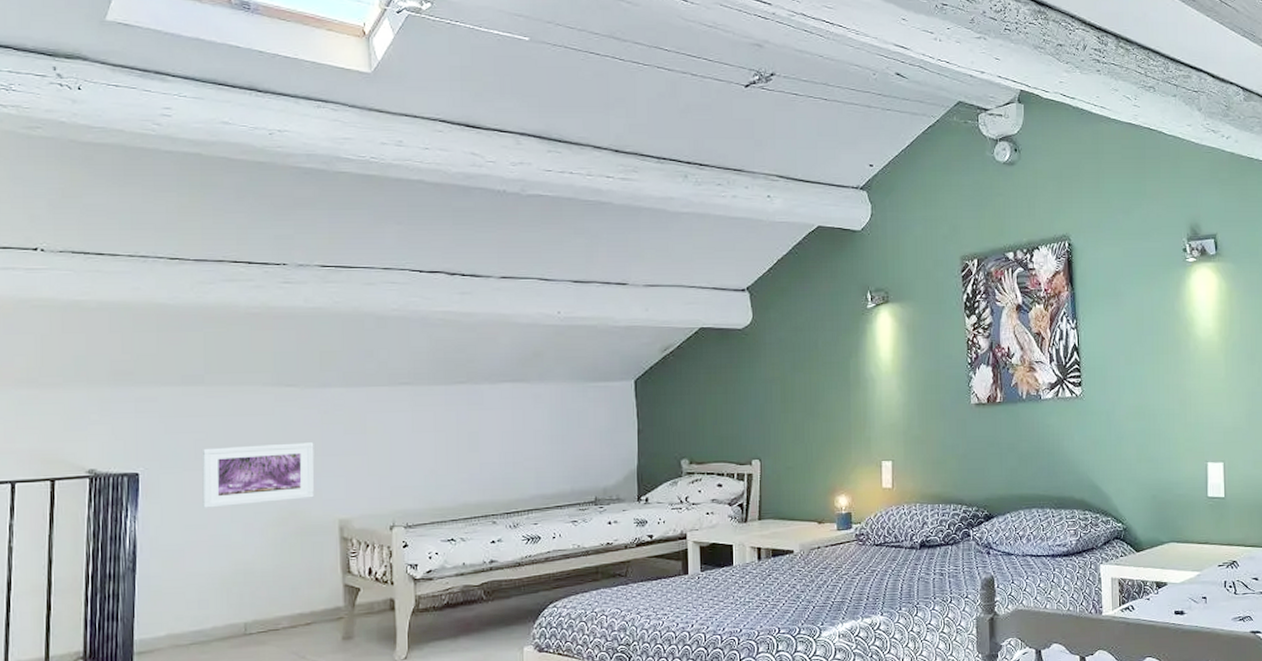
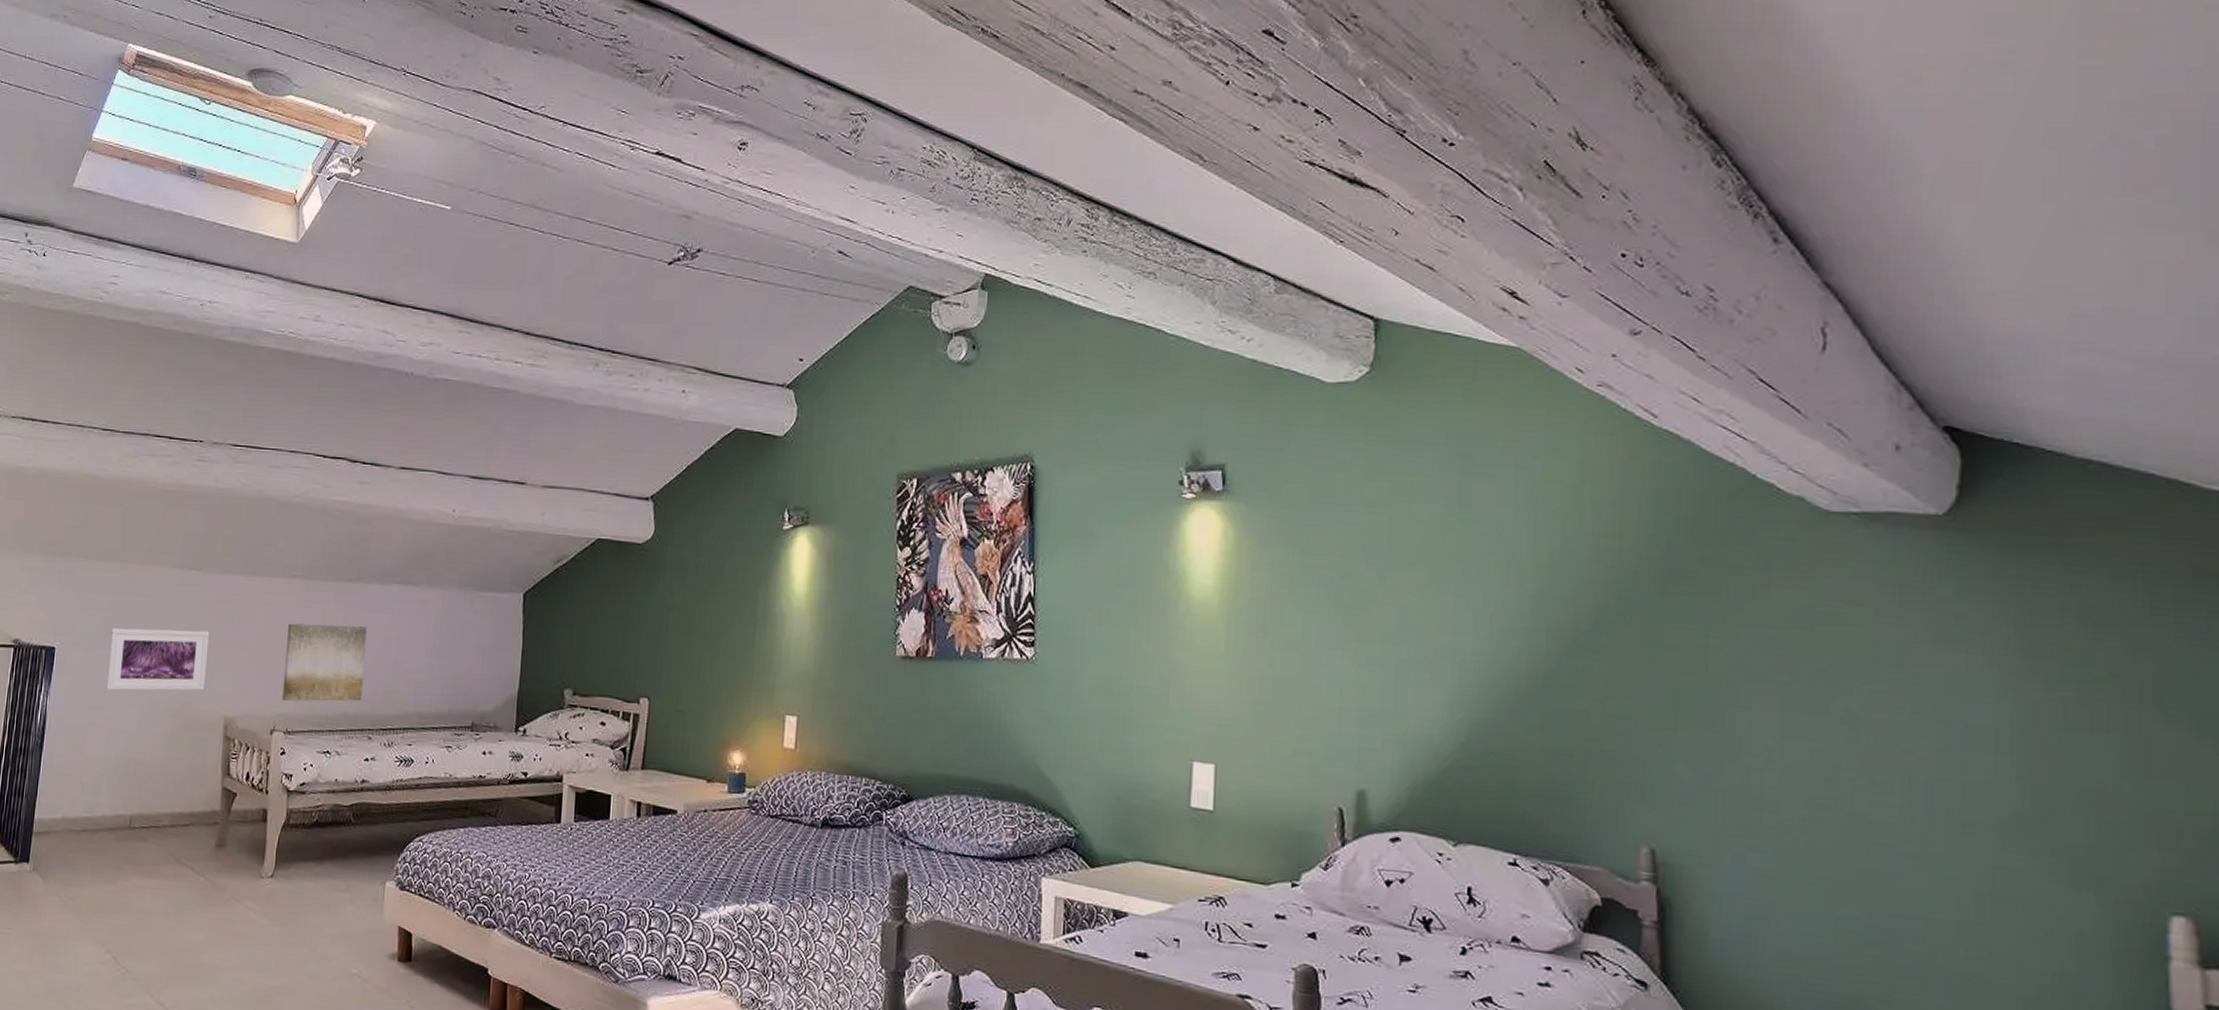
wall art: none [398,422,483,499] -> present [282,623,367,702]

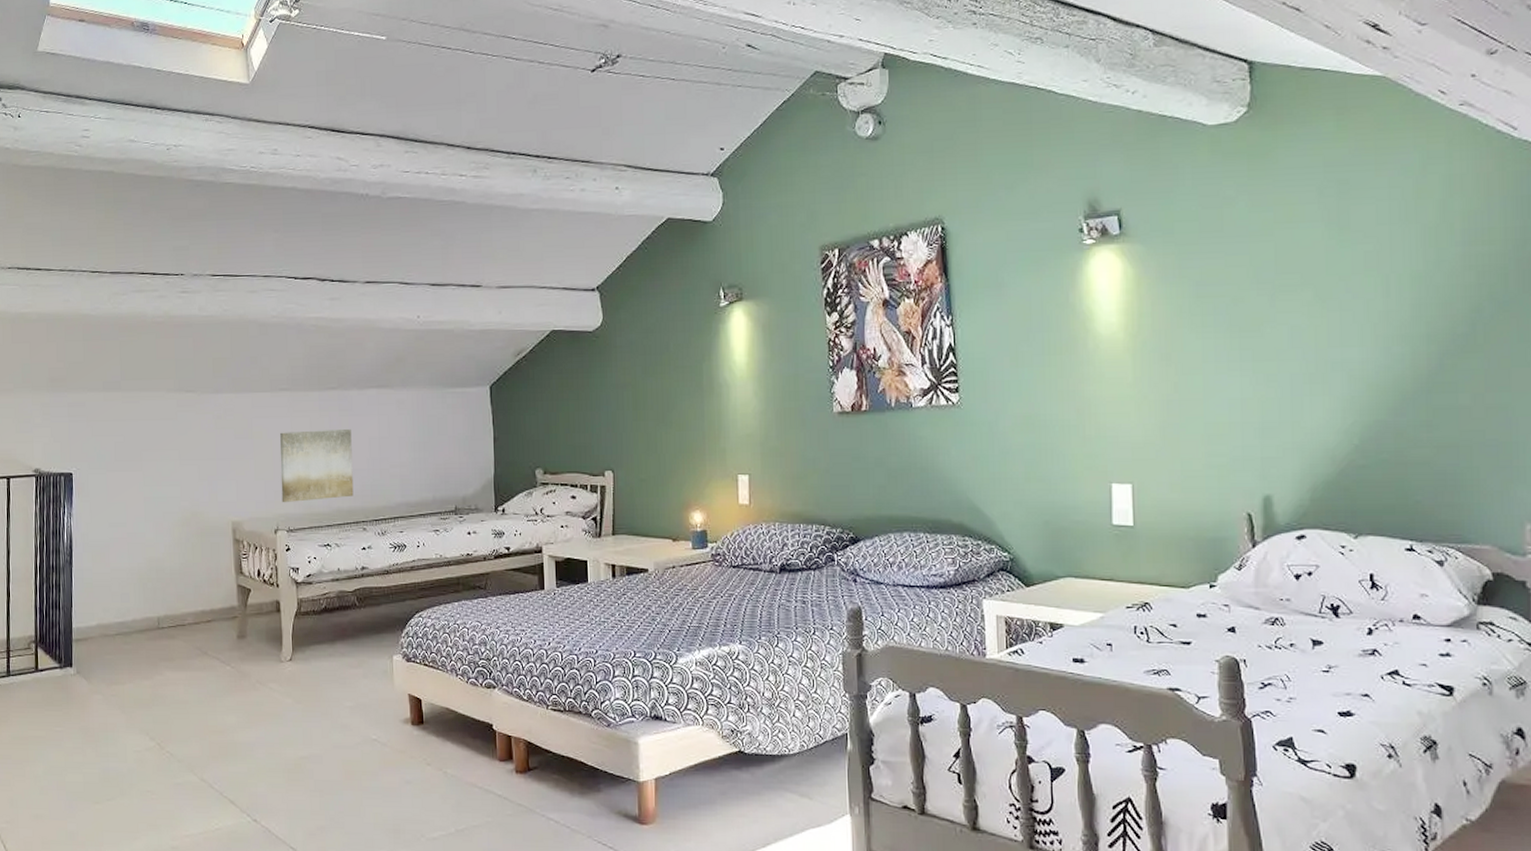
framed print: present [106,627,210,691] -> none [120,446,212,507]

